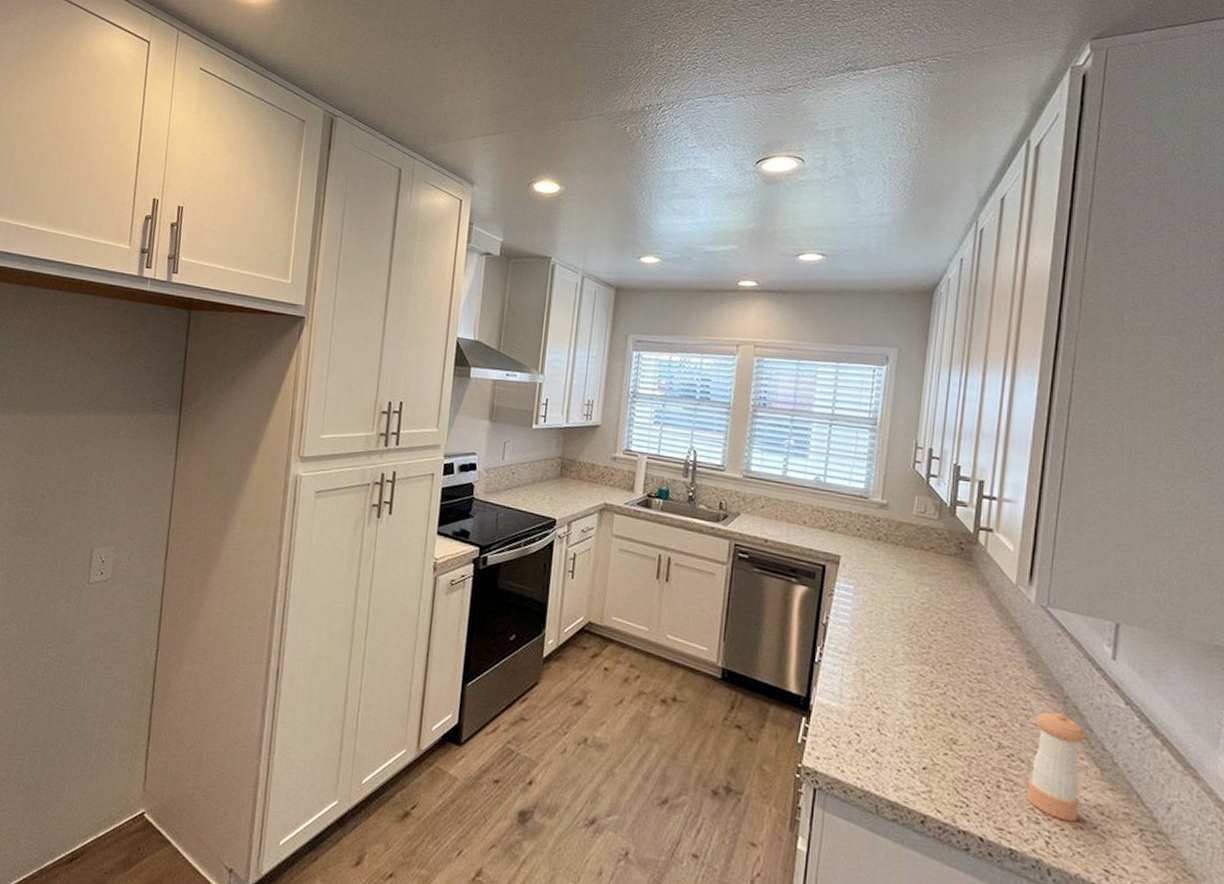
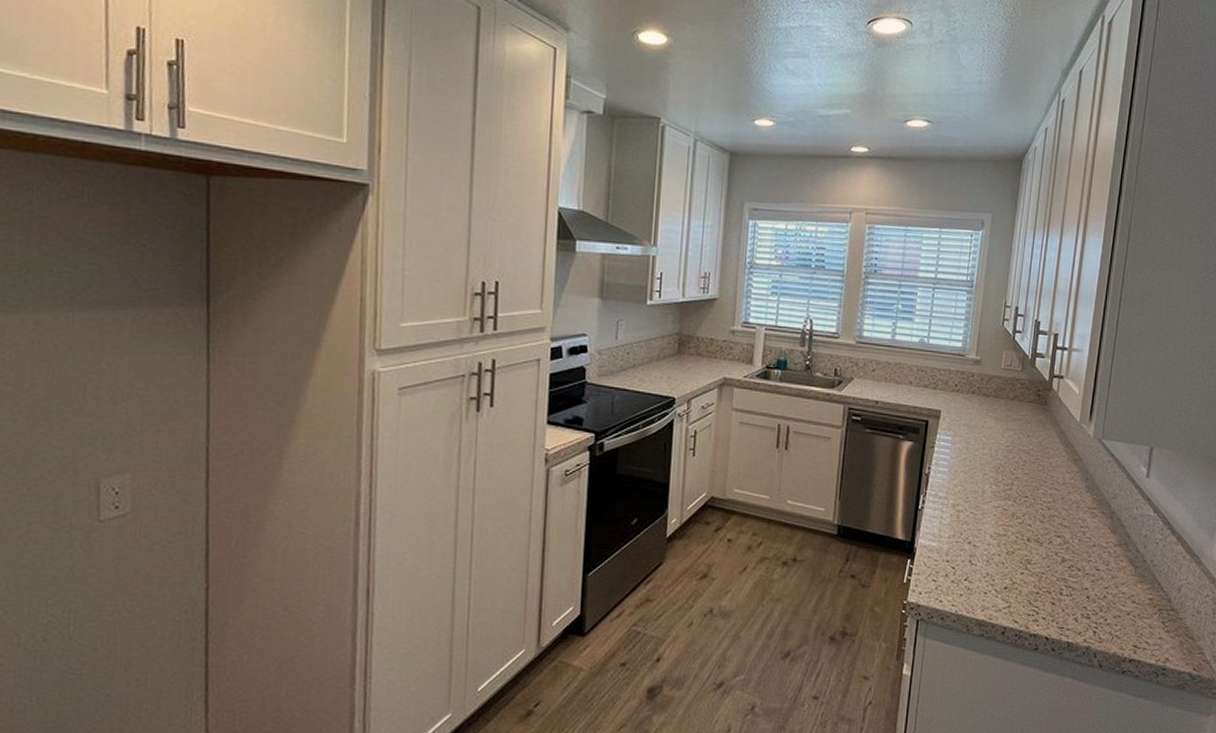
pepper shaker: present [1028,712,1086,822] -> none [1082,526,1125,613]

